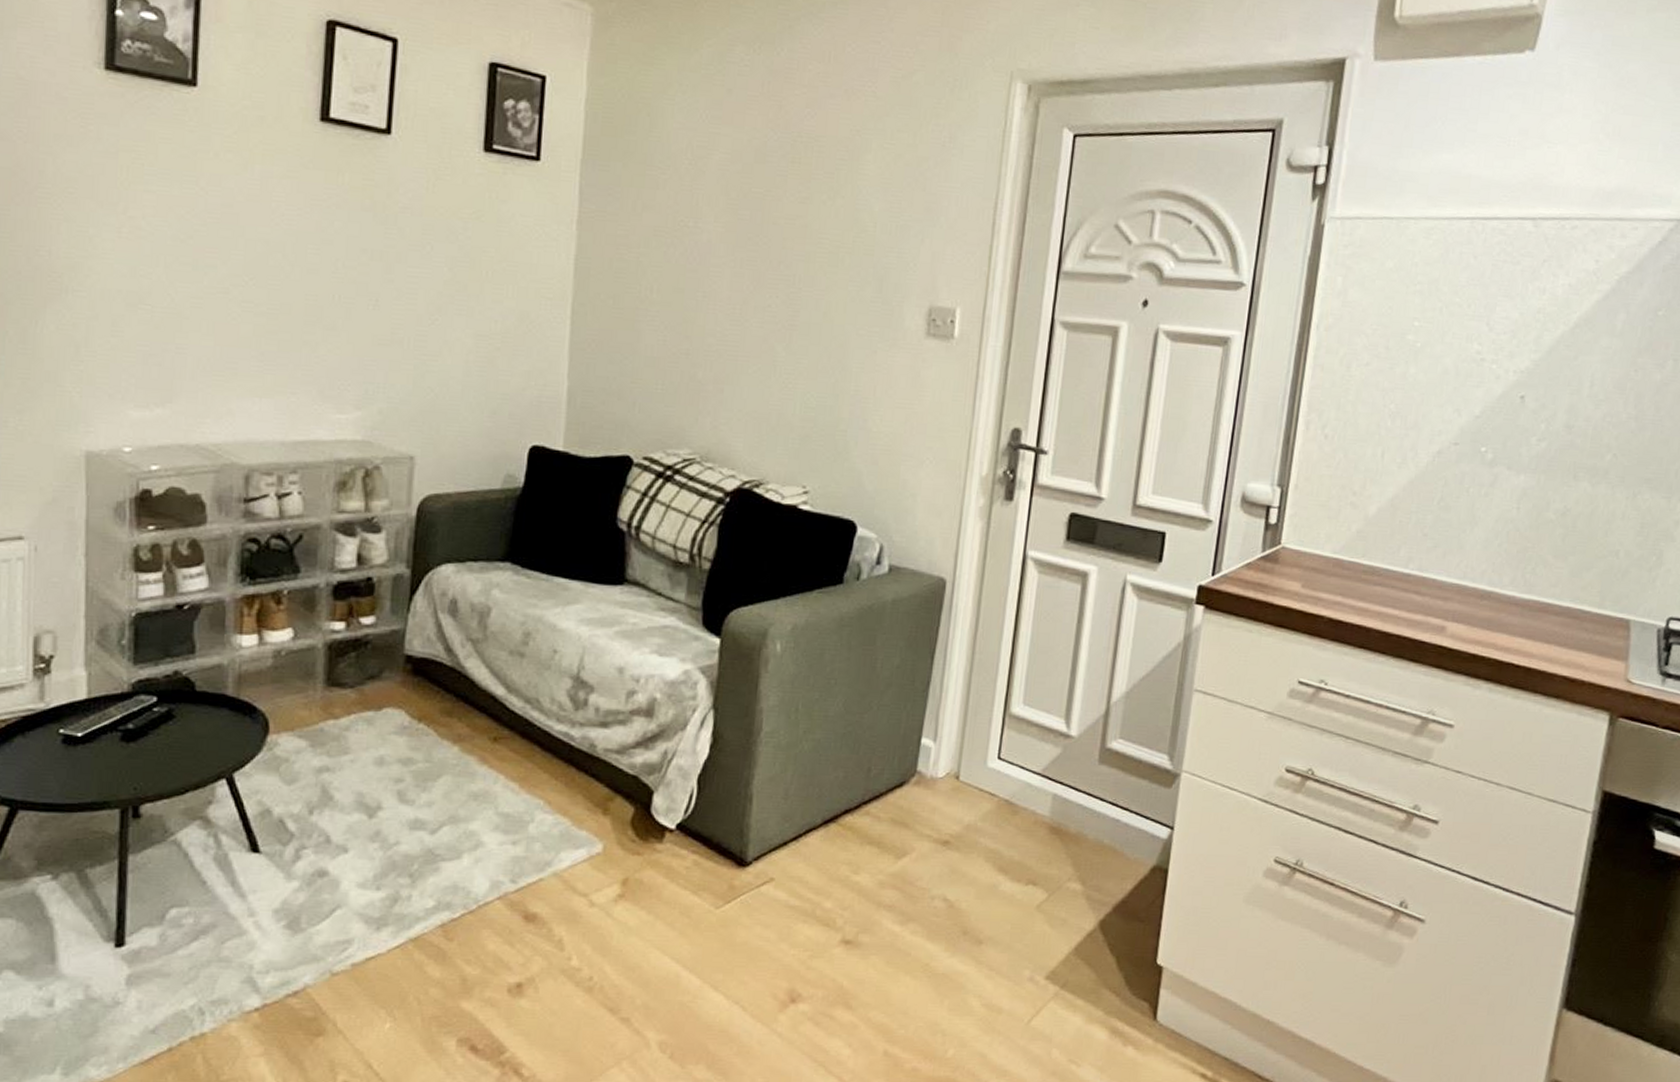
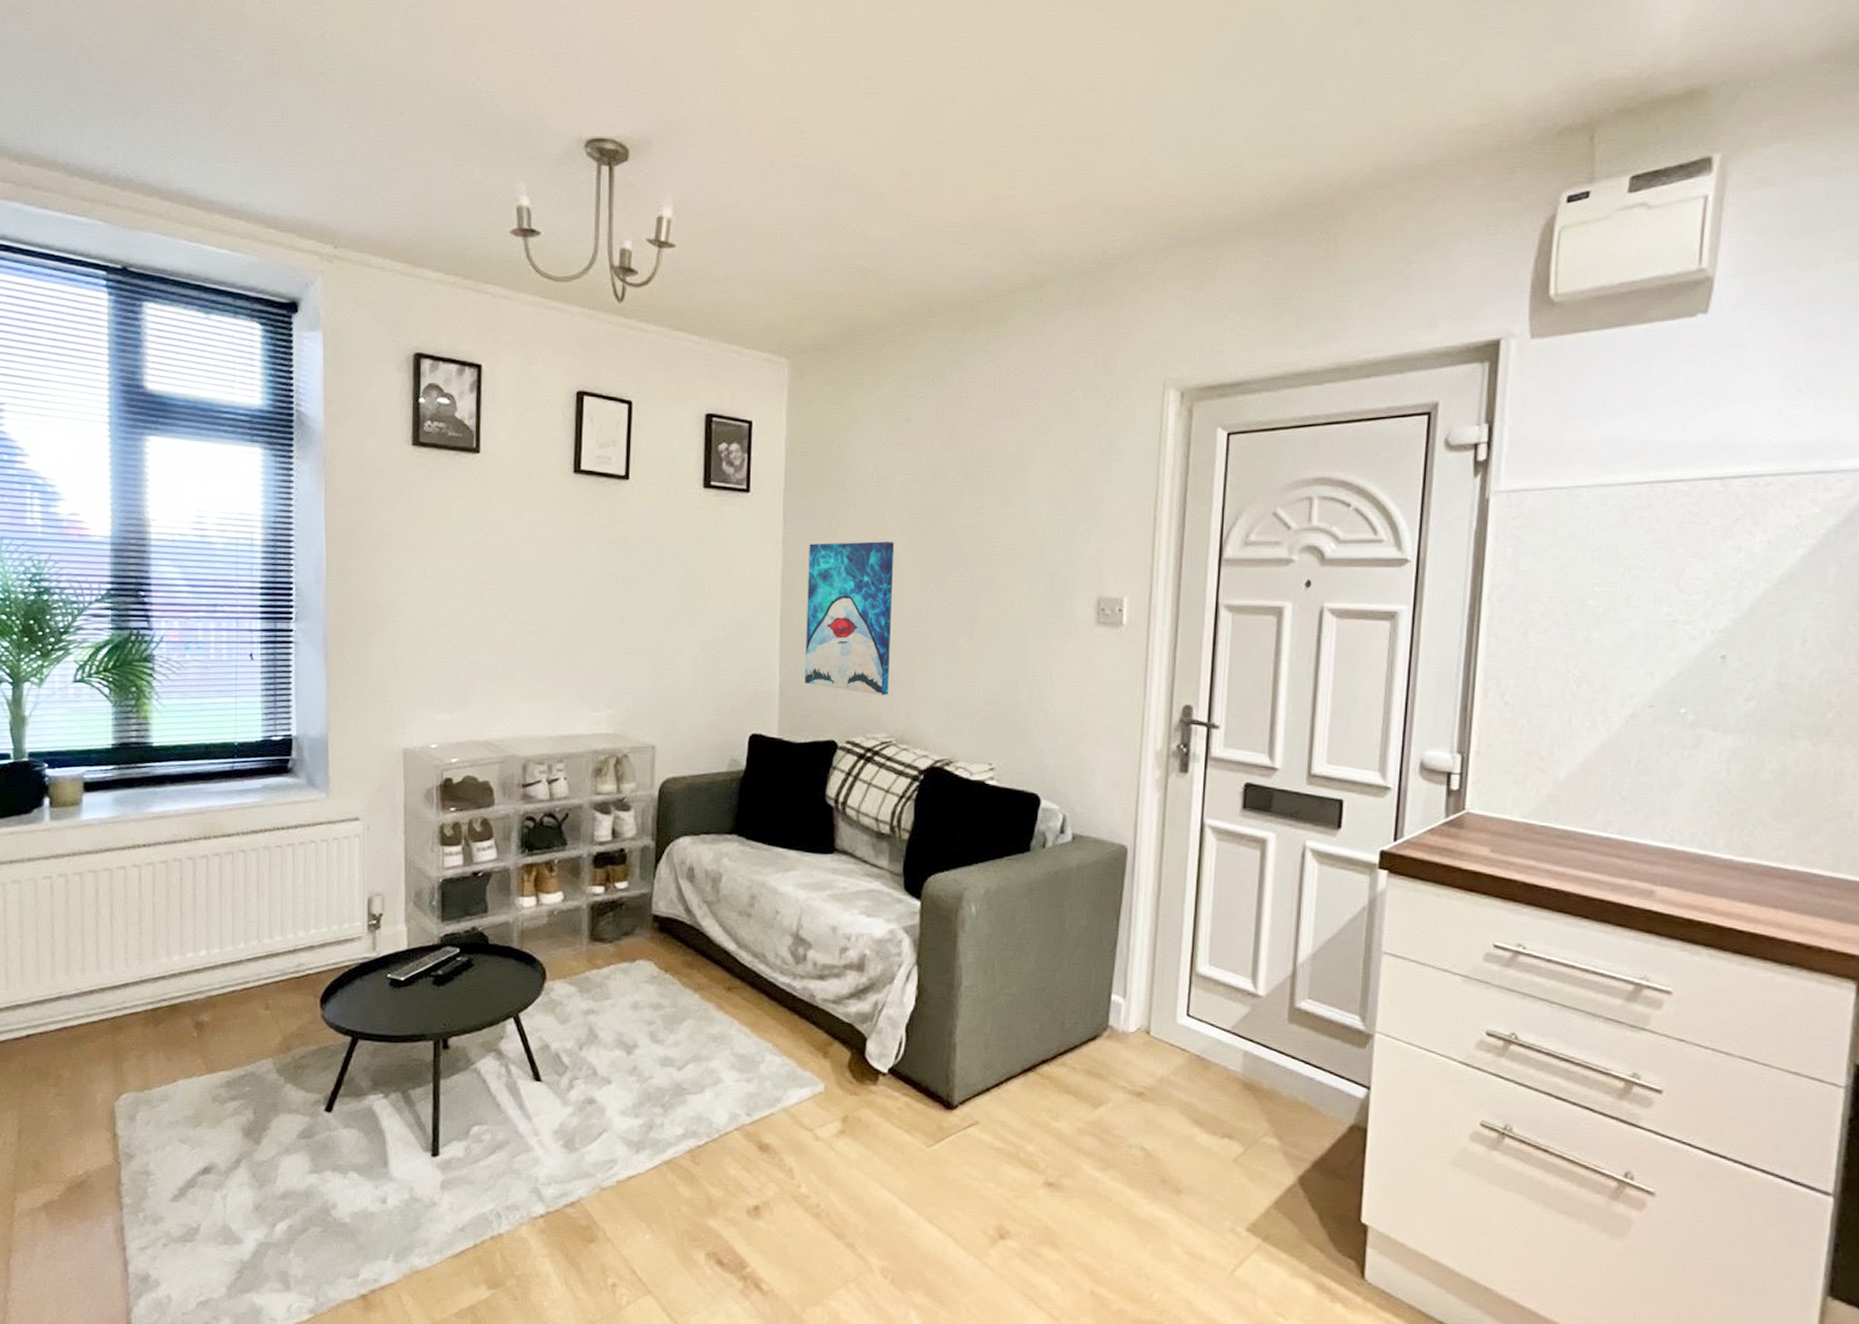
wall art: none [597,226,708,406] -> present [804,541,895,695]

